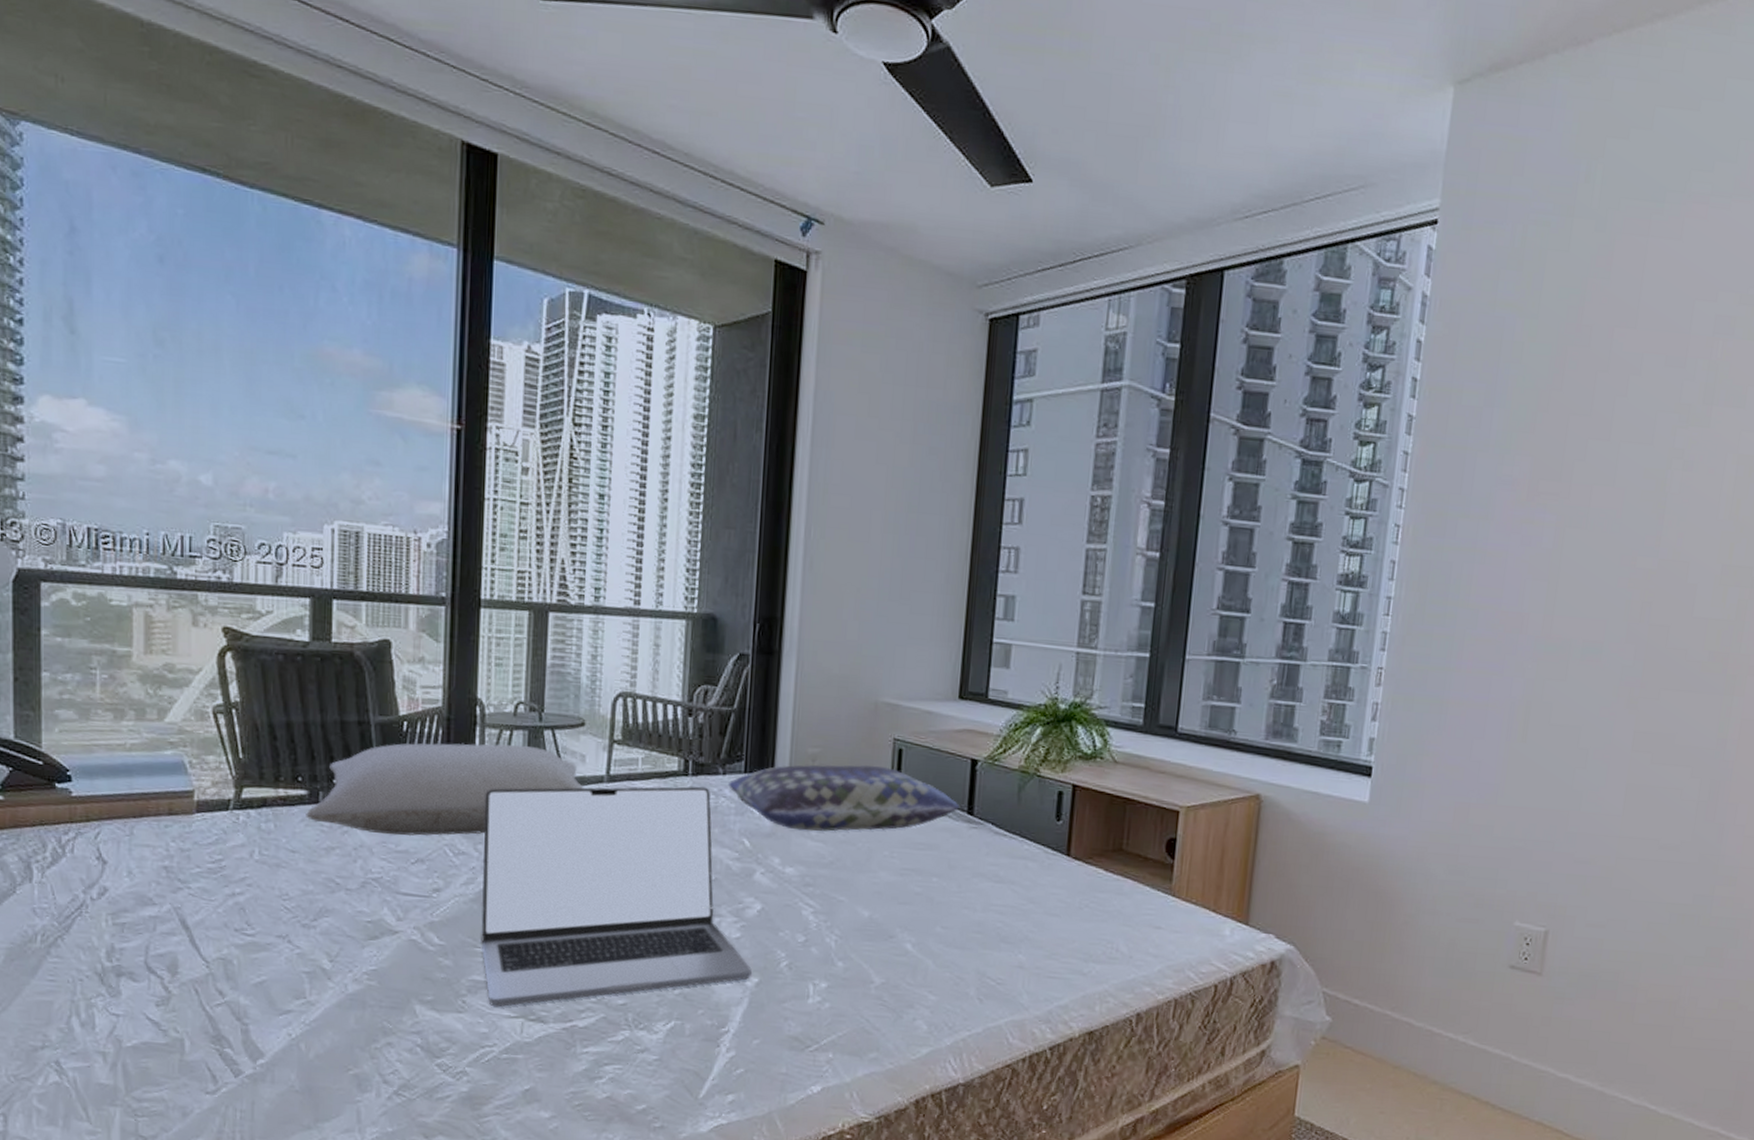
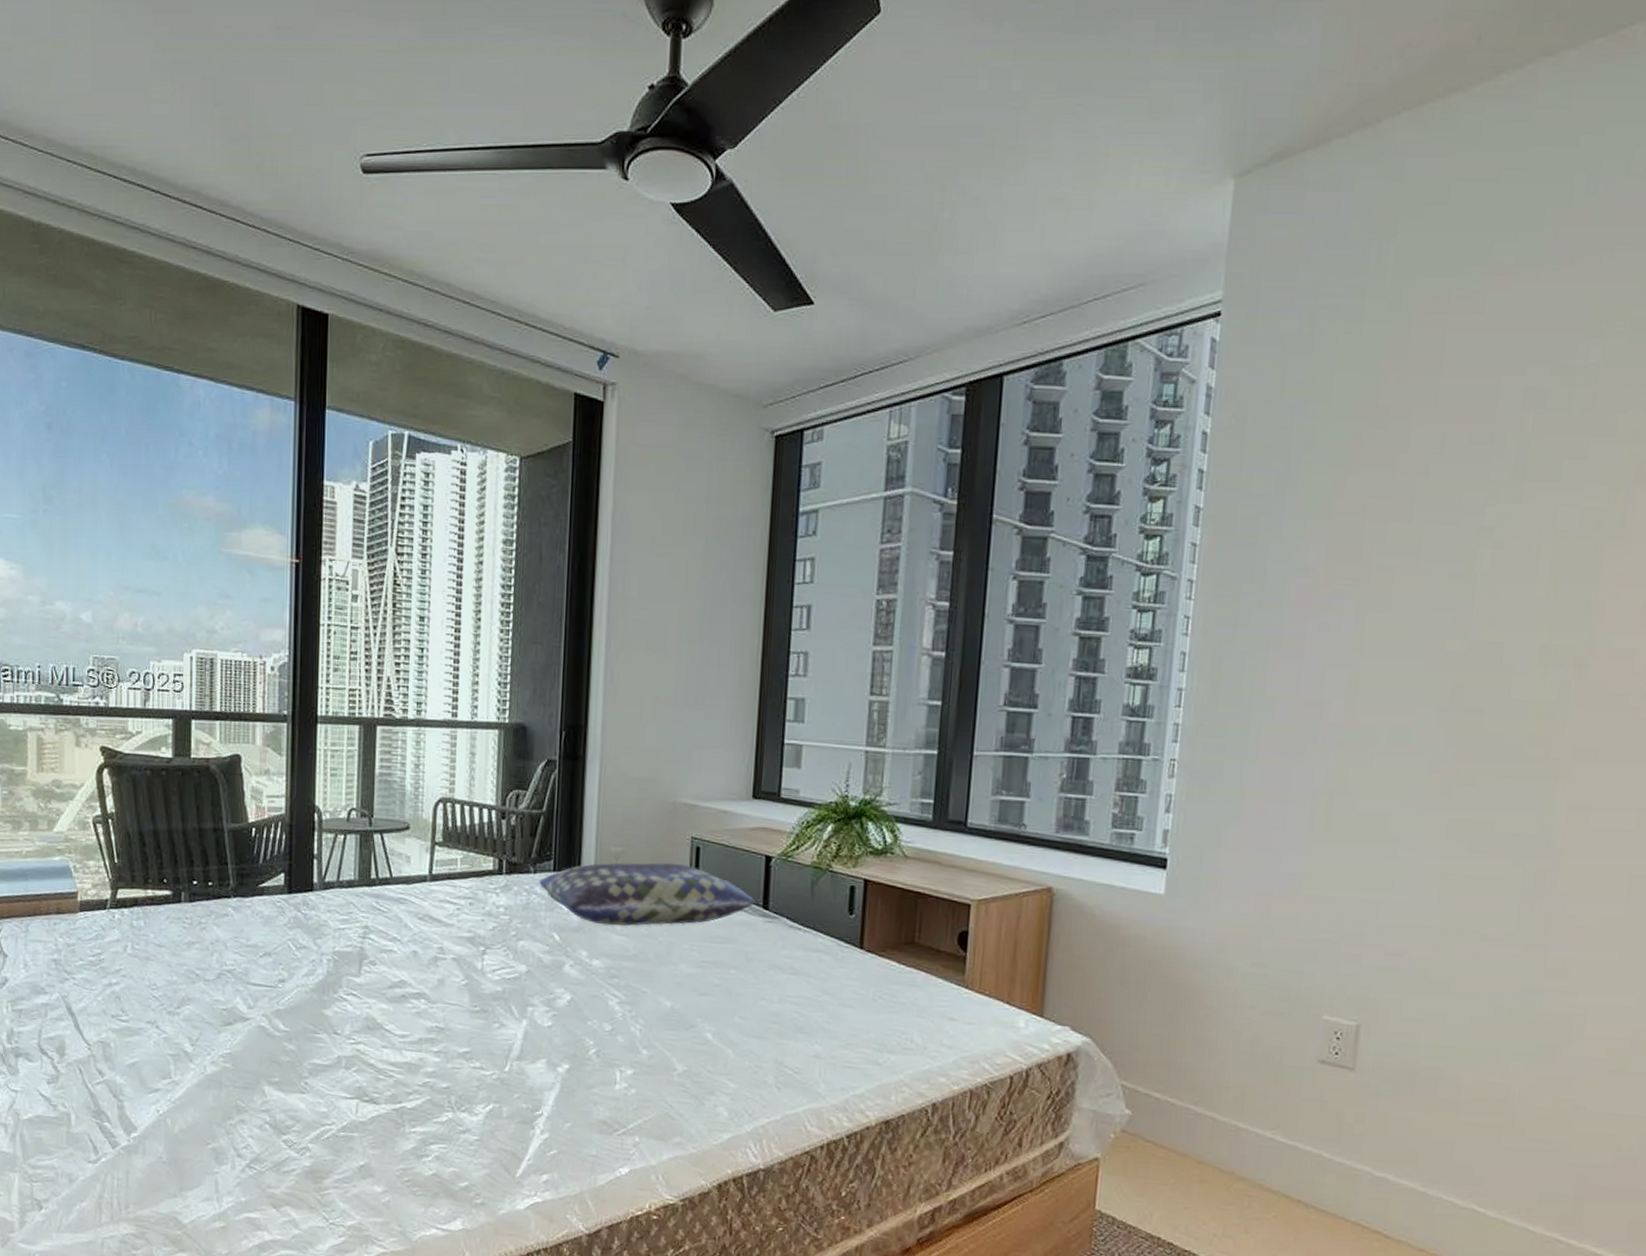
pillow: present [306,743,584,837] -> none [170,846,410,932]
laptop: present [481,786,752,1007] -> none [320,884,563,1089]

